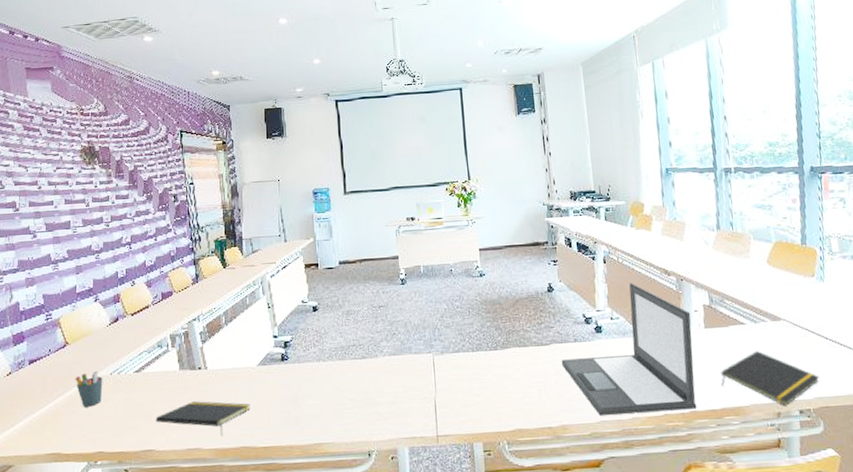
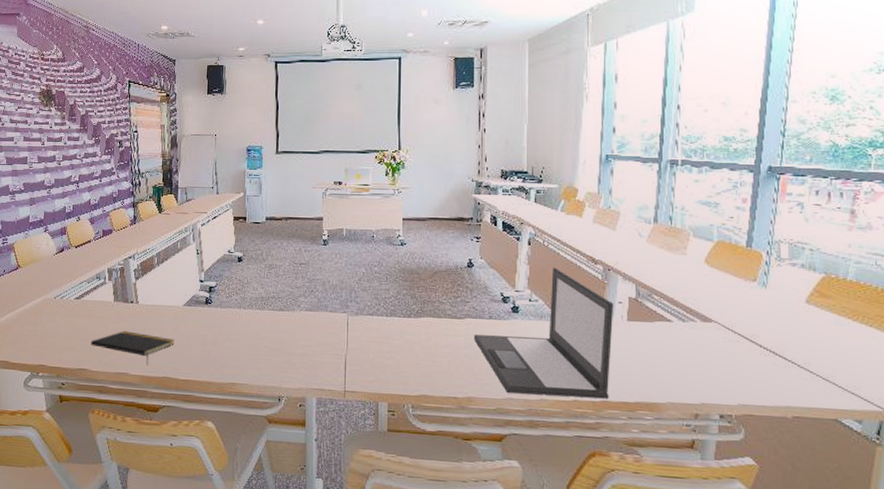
pen holder: present [75,370,103,407] -> none [24,293,48,325]
notepad: present [721,351,820,406] -> none [638,350,748,409]

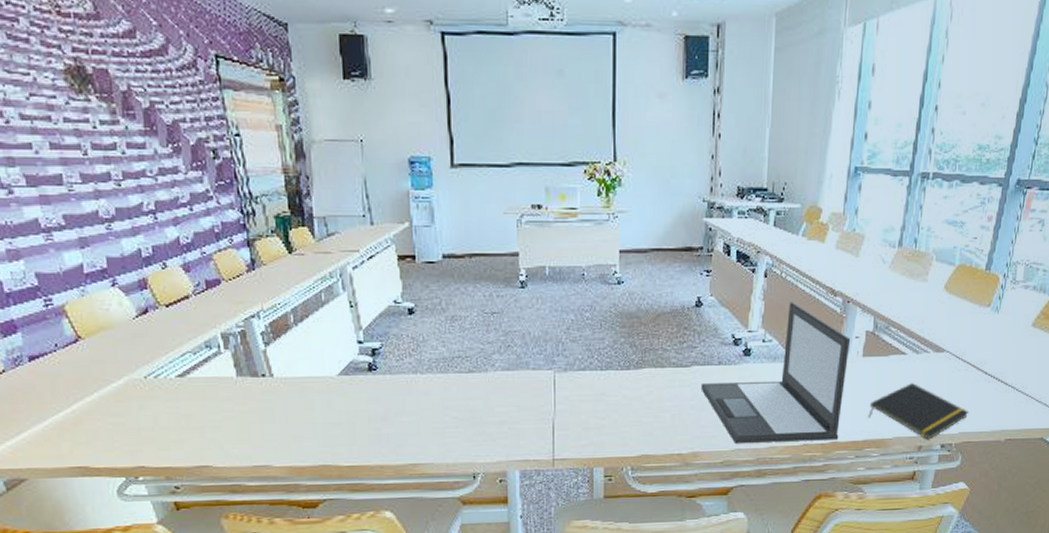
notepad: present [90,331,174,366] -> none [209,413,330,454]
notepad: none [638,350,748,409] -> present [868,383,970,440]

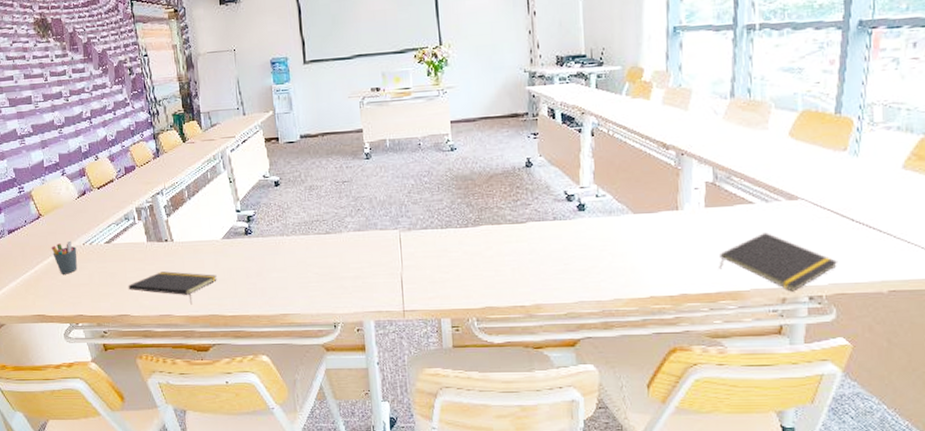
pen holder: none [96,372,136,415] -> present [51,240,77,274]
notepad: none [209,413,330,454] -> present [128,271,217,305]
laptop: present [700,302,851,443] -> none [537,157,690,296]

